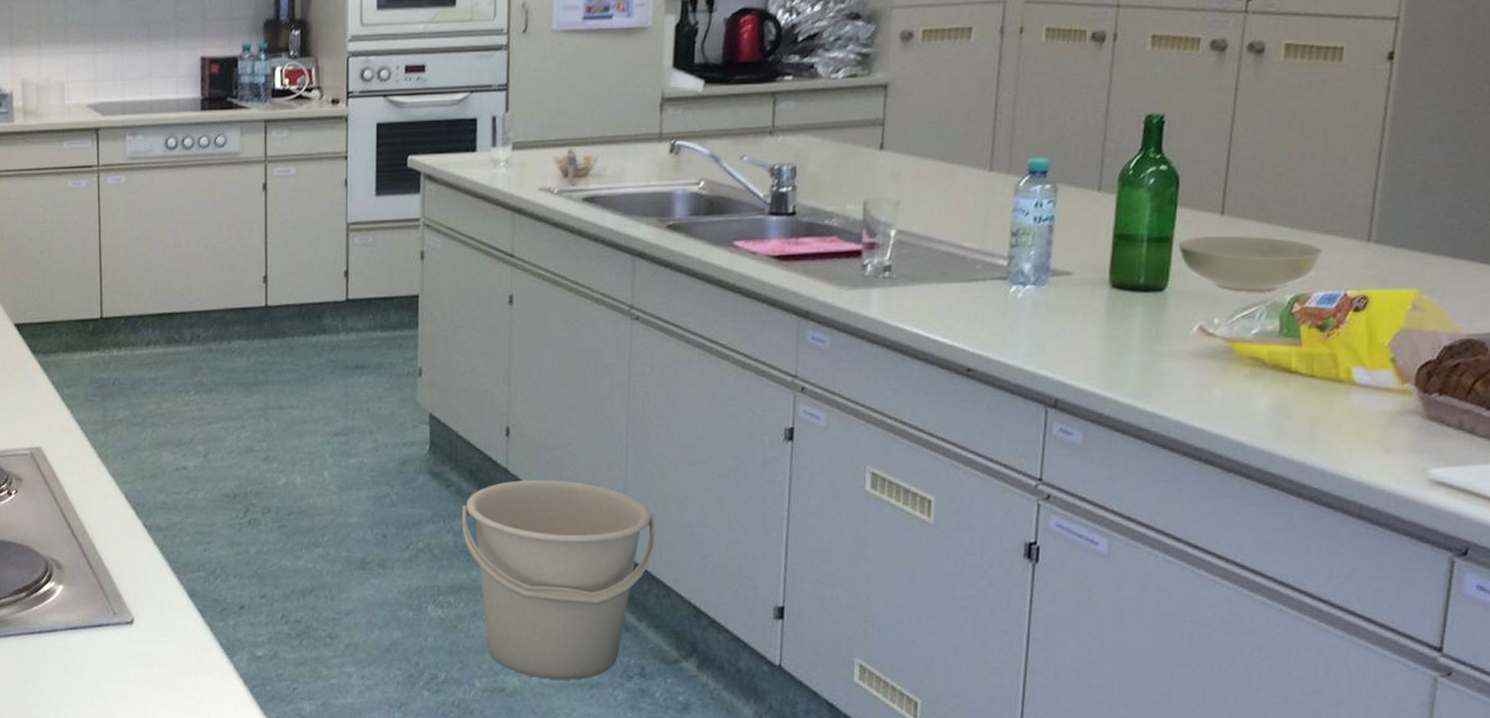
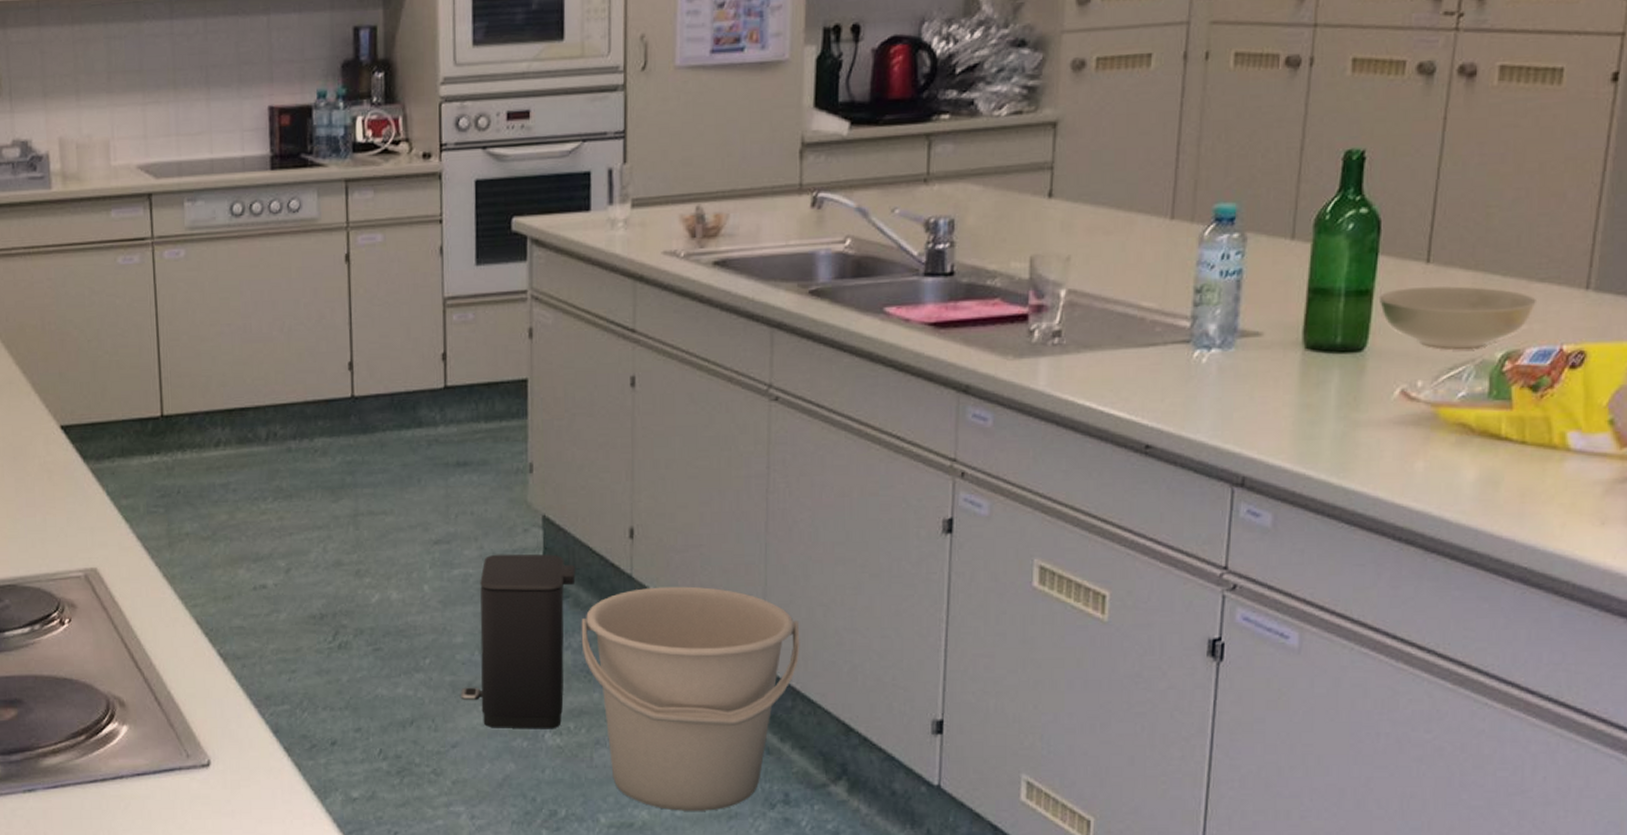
pedal bin: none [353,446,458,602] -> present [460,553,576,729]

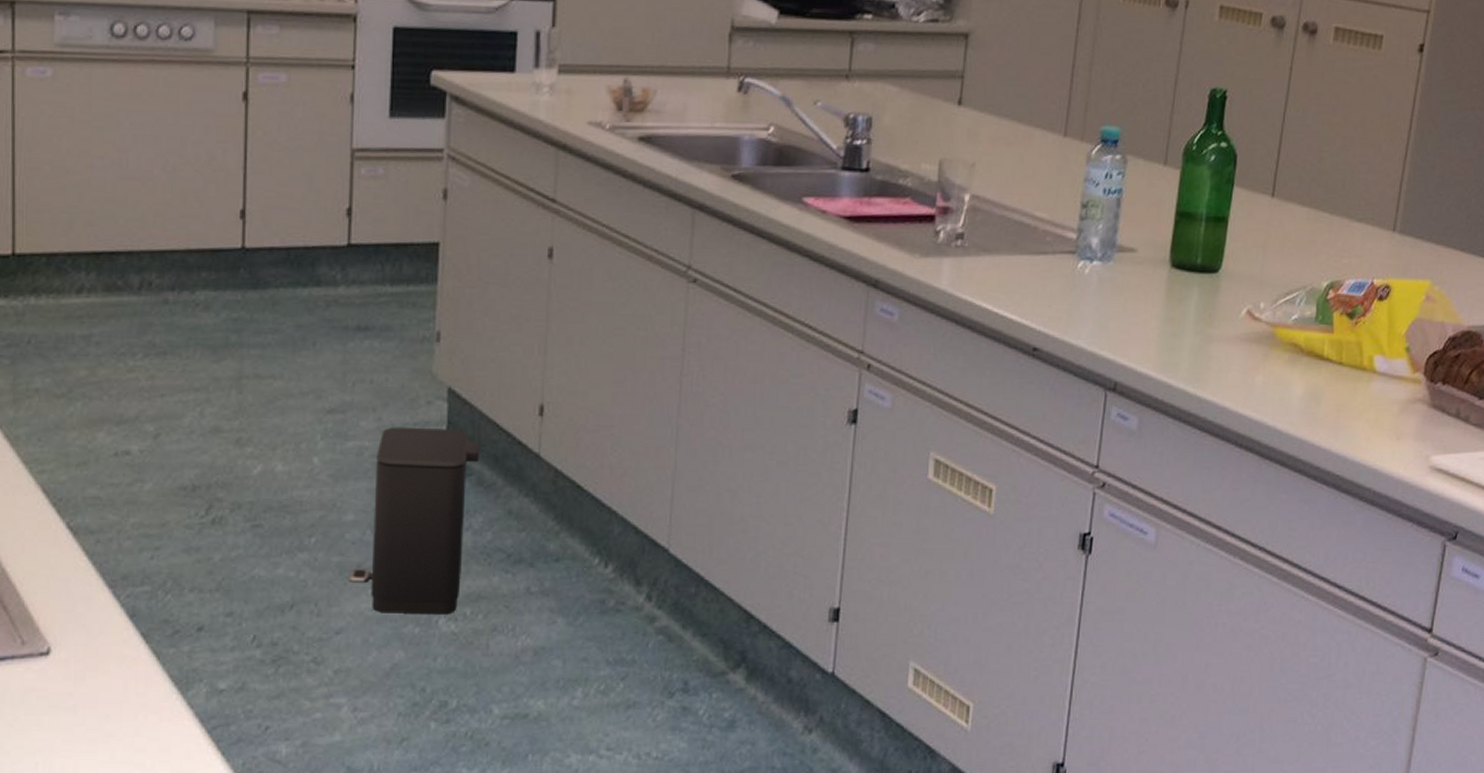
bucket: present [581,586,800,811] -> none [483,467,707,701]
bowl: present [1378,285,1538,350] -> none [1232,218,1356,278]

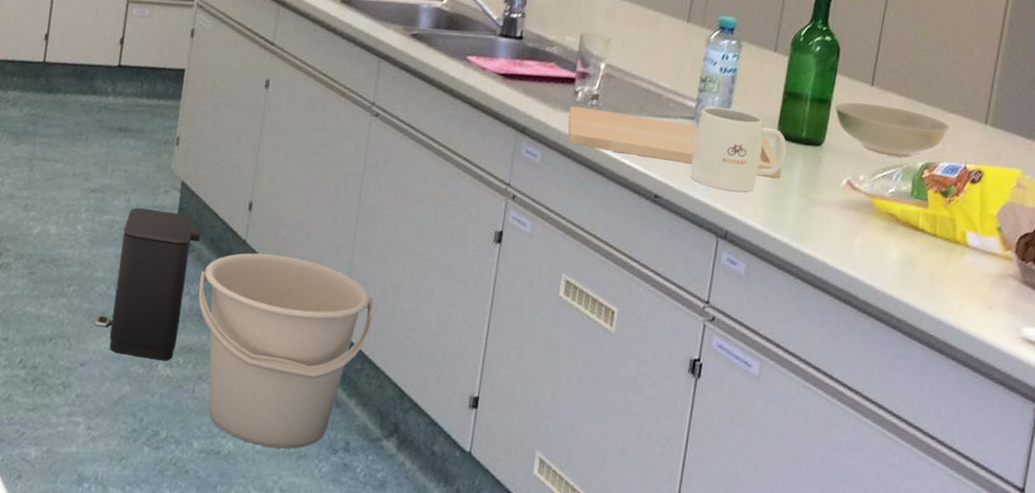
bucket: none [483,467,707,701] -> present [198,253,374,449]
cutting board: none [929,250,1175,316] -> present [568,106,782,179]
mug: none [1073,236,1181,336] -> present [690,106,787,193]
bowl: none [1232,218,1356,278] -> present [835,102,950,158]

